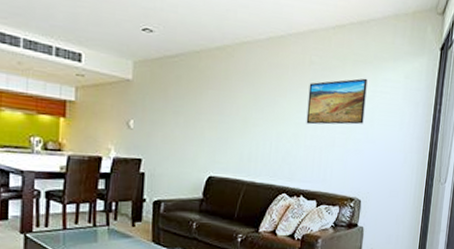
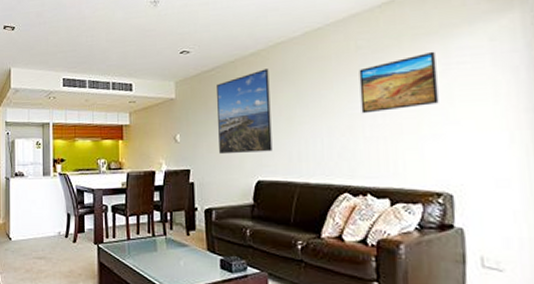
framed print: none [174,65,232,149] -> present [217,68,273,155]

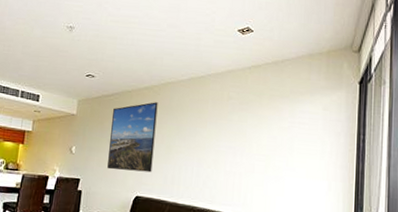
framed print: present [359,51,439,114] -> none [225,110,285,153]

